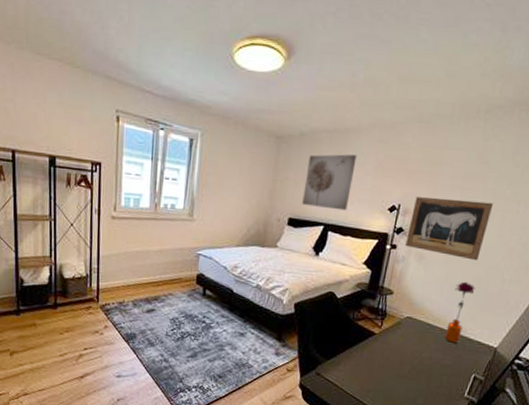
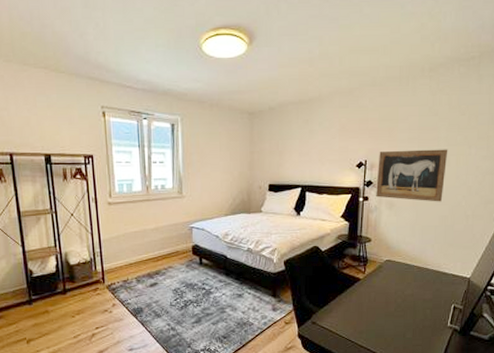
wall art: present [302,154,357,211] -> none [279,120,322,172]
flower: present [445,281,476,343] -> none [423,222,443,279]

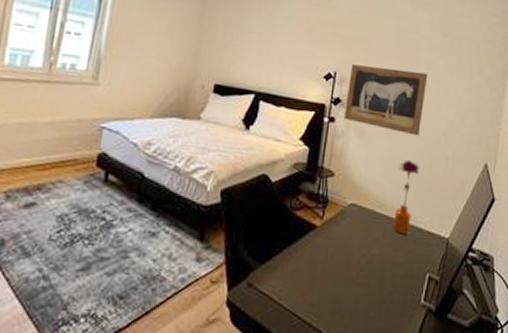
flower: none [423,222,443,279] -> present [393,160,420,235]

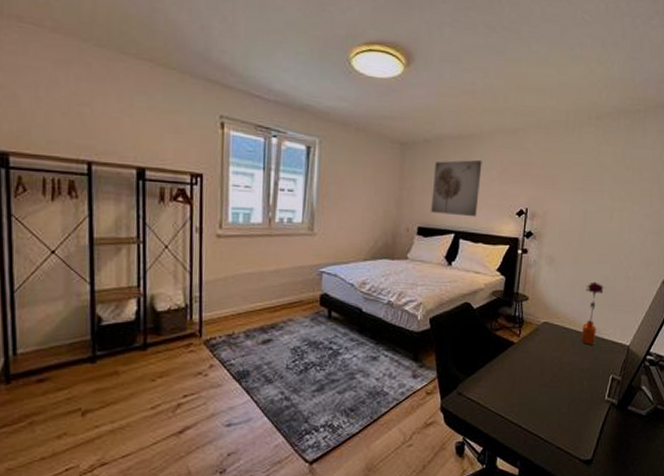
wall art: none [230,14,289,78] -> present [431,159,482,217]
wall art: present [344,64,428,136] -> none [536,200,612,260]

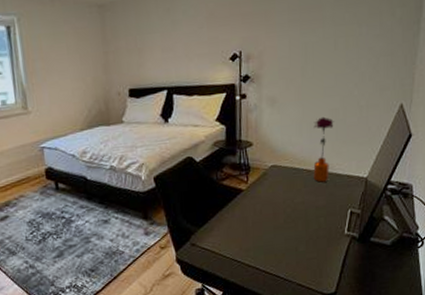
wall art: present [431,159,482,217] -> none [137,8,188,73]

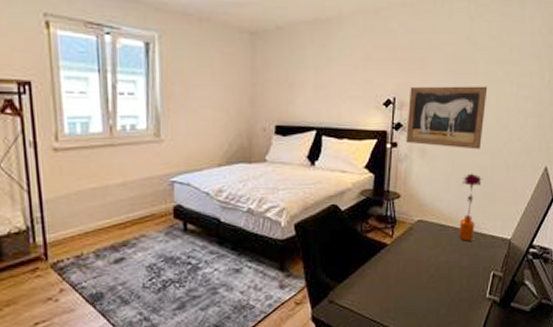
wall art: none [254,30,335,94] -> present [406,86,488,150]

